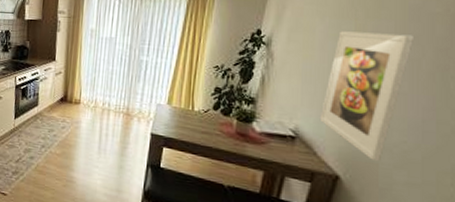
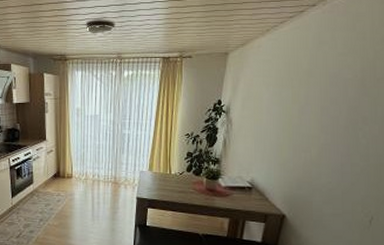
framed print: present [319,31,415,162] -> none [269,97,334,200]

